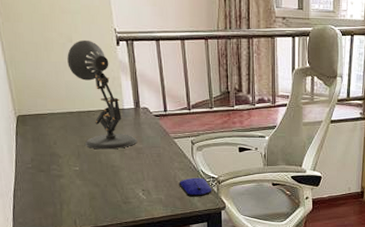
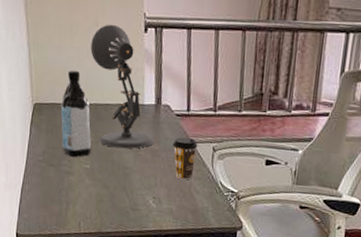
water bottle: none [44,82,79,162] -> present [60,70,92,158]
coffee cup: none [155,134,178,172] -> present [173,137,198,180]
computer mouse: present [179,177,212,197] -> none [193,189,230,213]

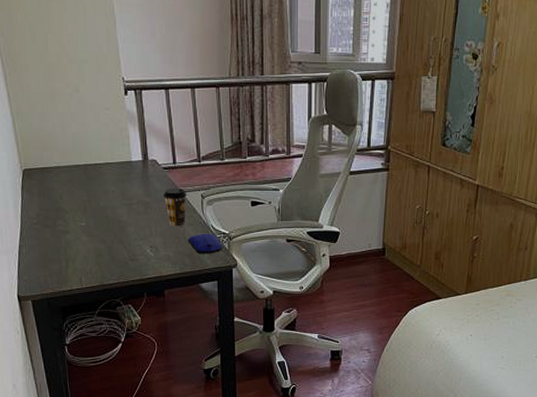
water bottle: present [60,70,92,158] -> none [50,135,85,217]
desk lamp: present [90,24,154,149] -> none [74,89,145,204]
computer mouse: none [193,189,230,213] -> present [188,233,223,254]

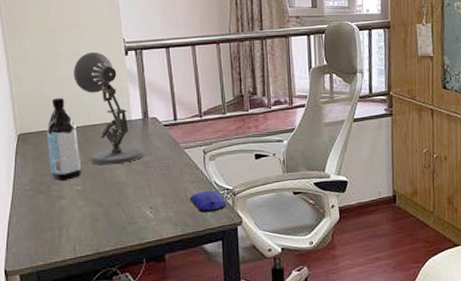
water bottle: none [50,135,85,217] -> present [46,97,82,182]
desk lamp: none [74,89,145,204] -> present [74,51,145,166]
coffee cup: present [163,187,187,227] -> none [164,144,188,186]

